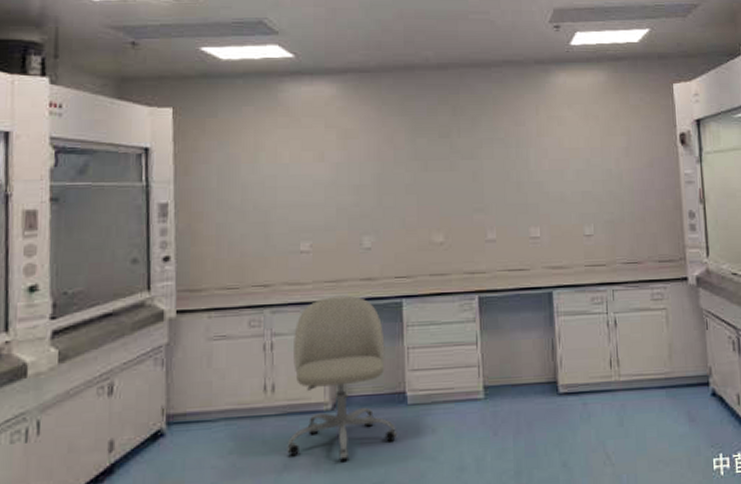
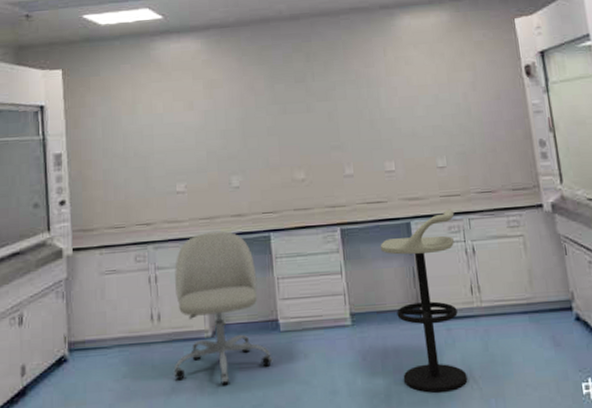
bar stool: none [519,279,601,469] -> present [380,209,468,393]

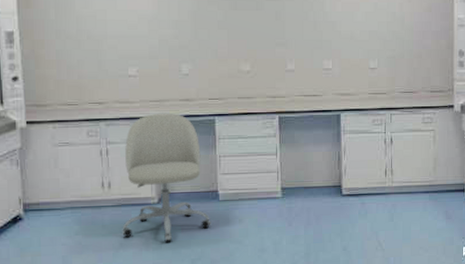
bar stool: present [380,209,468,393] -> none [312,105,379,252]

